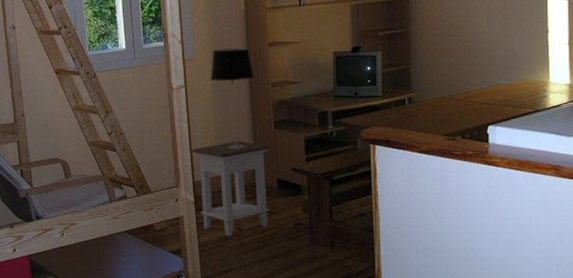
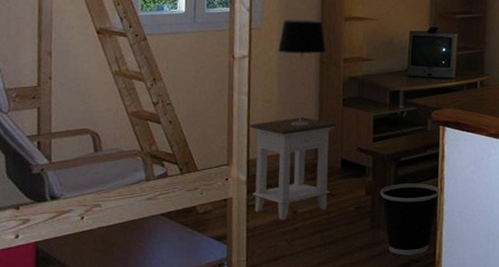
wastebasket: none [316,200,374,269] -> present [380,183,440,255]

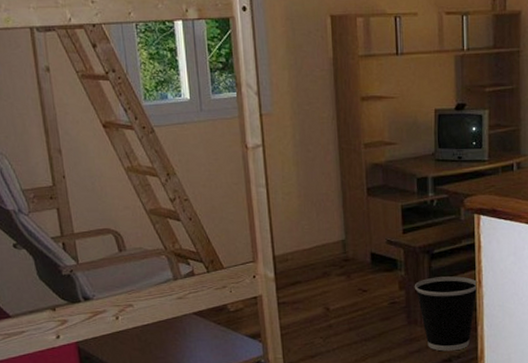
nightstand: present [249,117,337,220] -> none [270,209,363,317]
table lamp: present [278,19,326,125] -> none [292,101,344,219]

